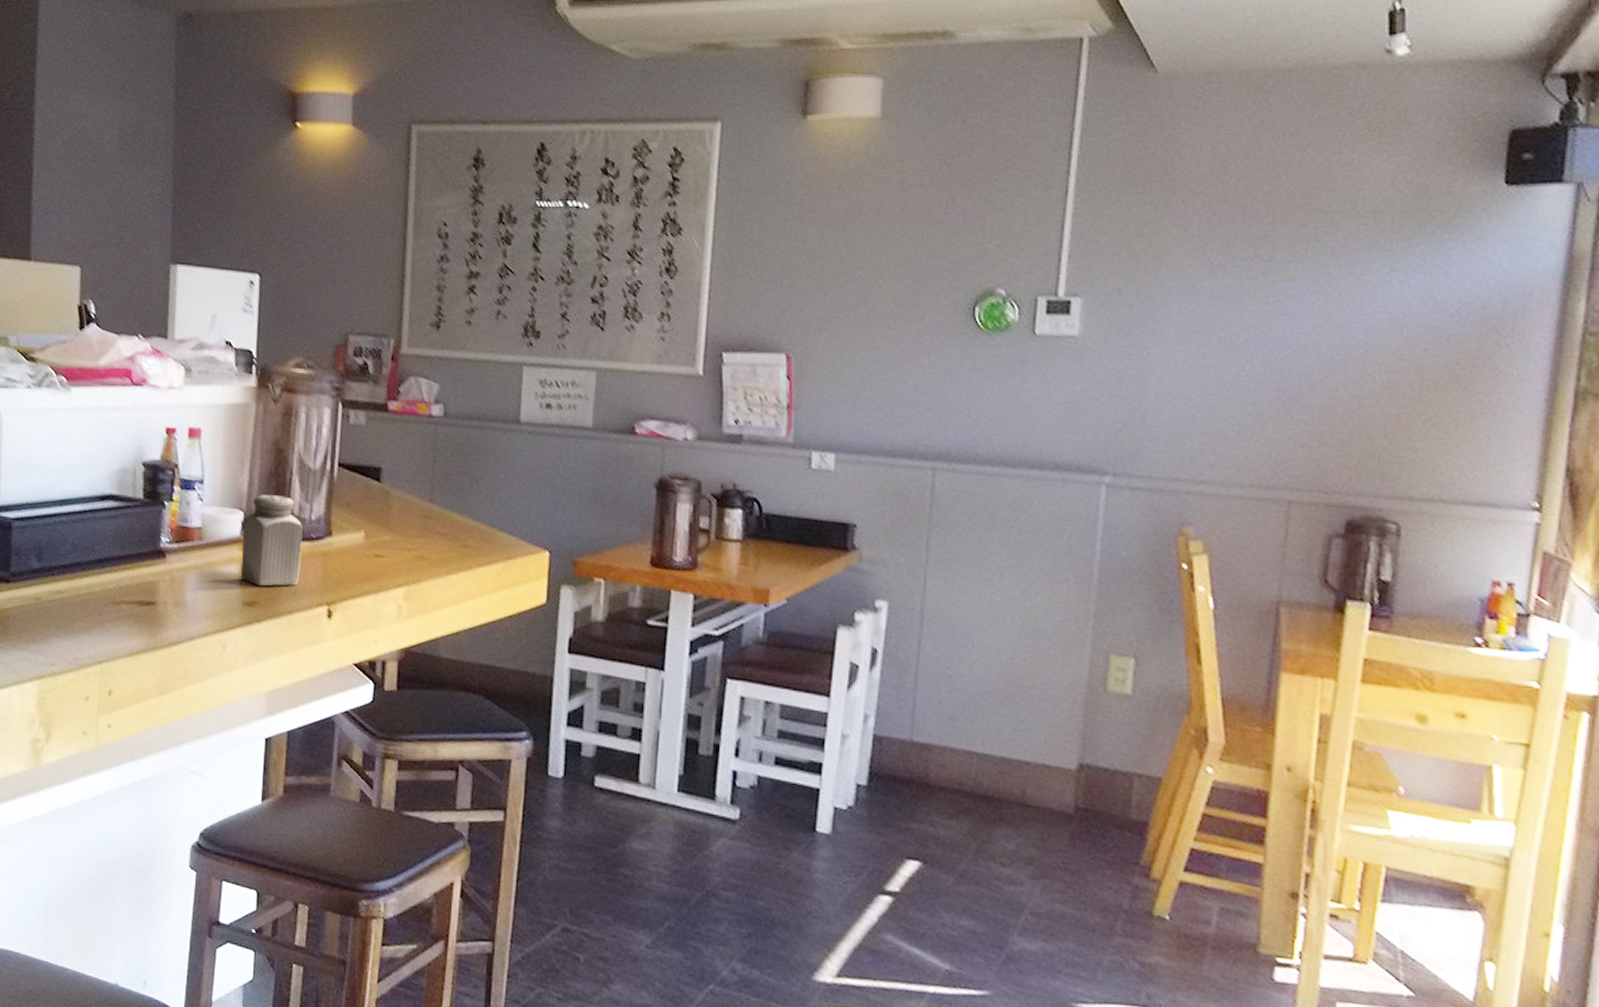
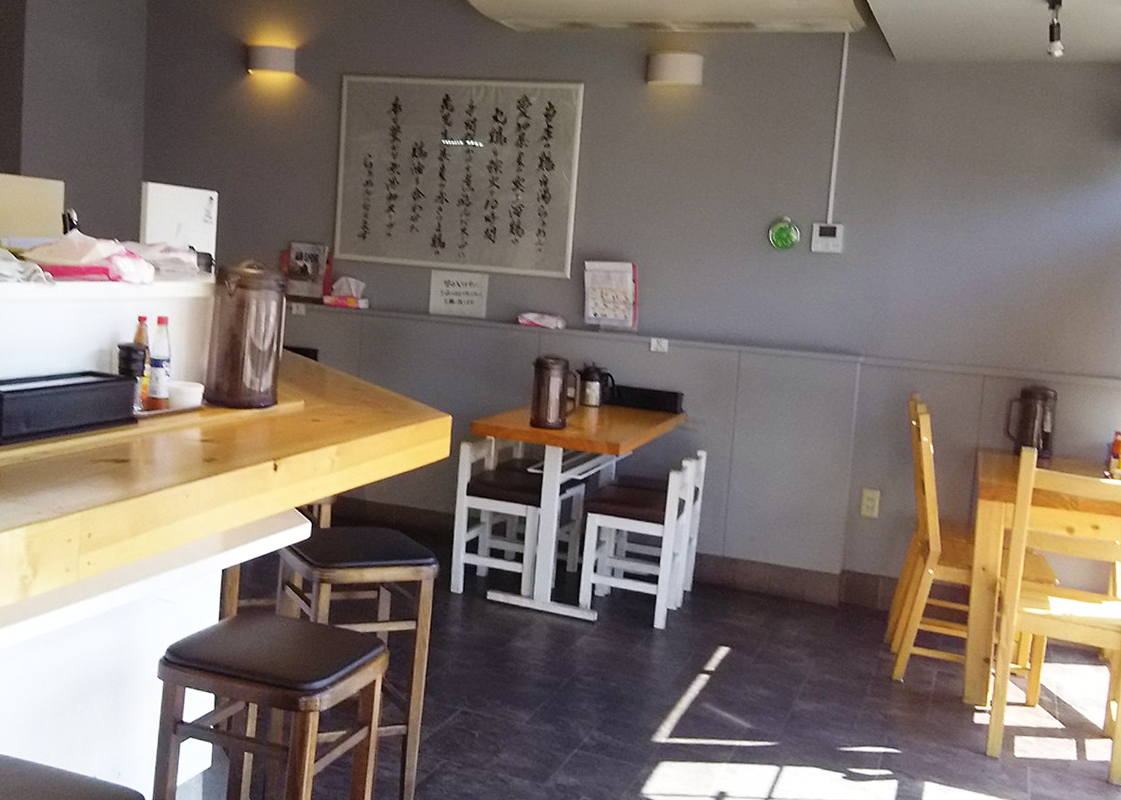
salt shaker: present [240,495,303,587] -> none [201,371,254,446]

